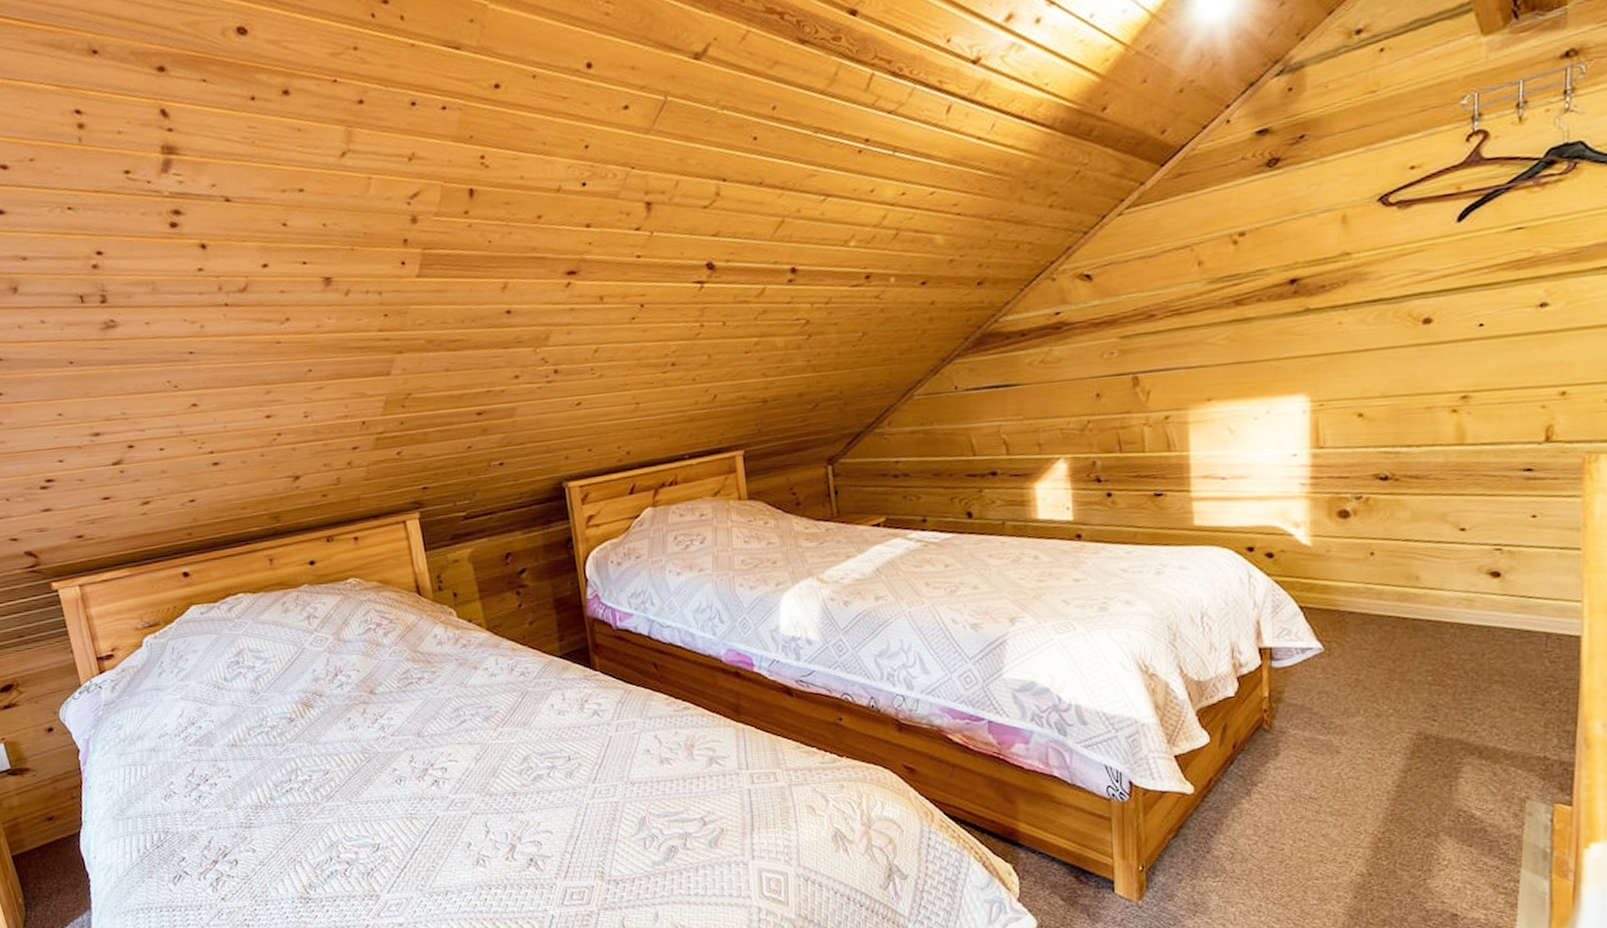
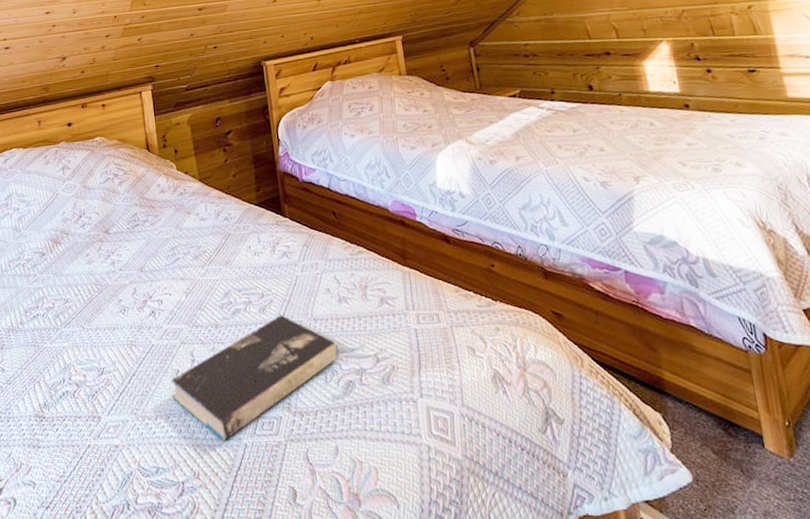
book: none [461,779,659,914] -> present [171,315,338,442]

